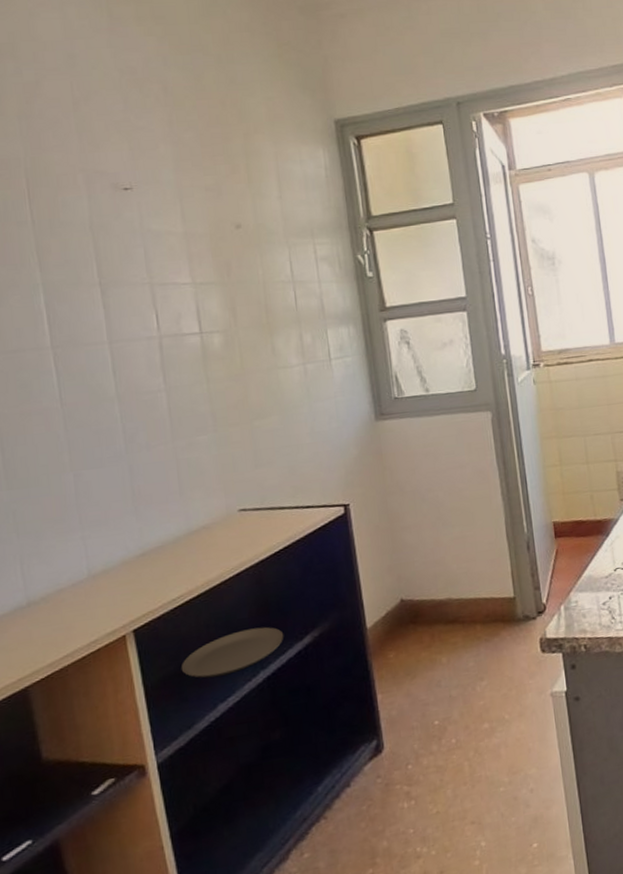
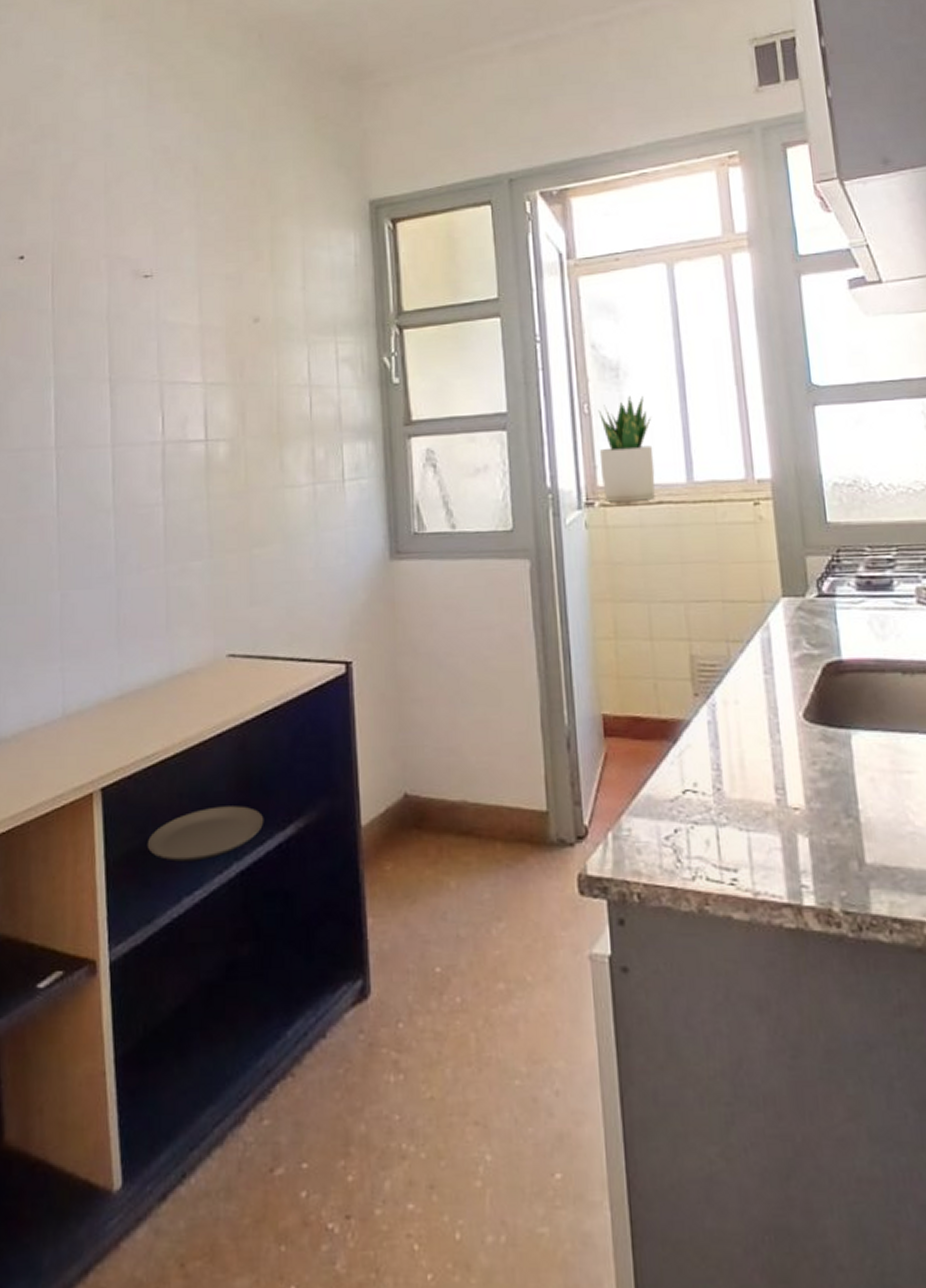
planter: none [539,279,586,363] -> present [598,396,655,503]

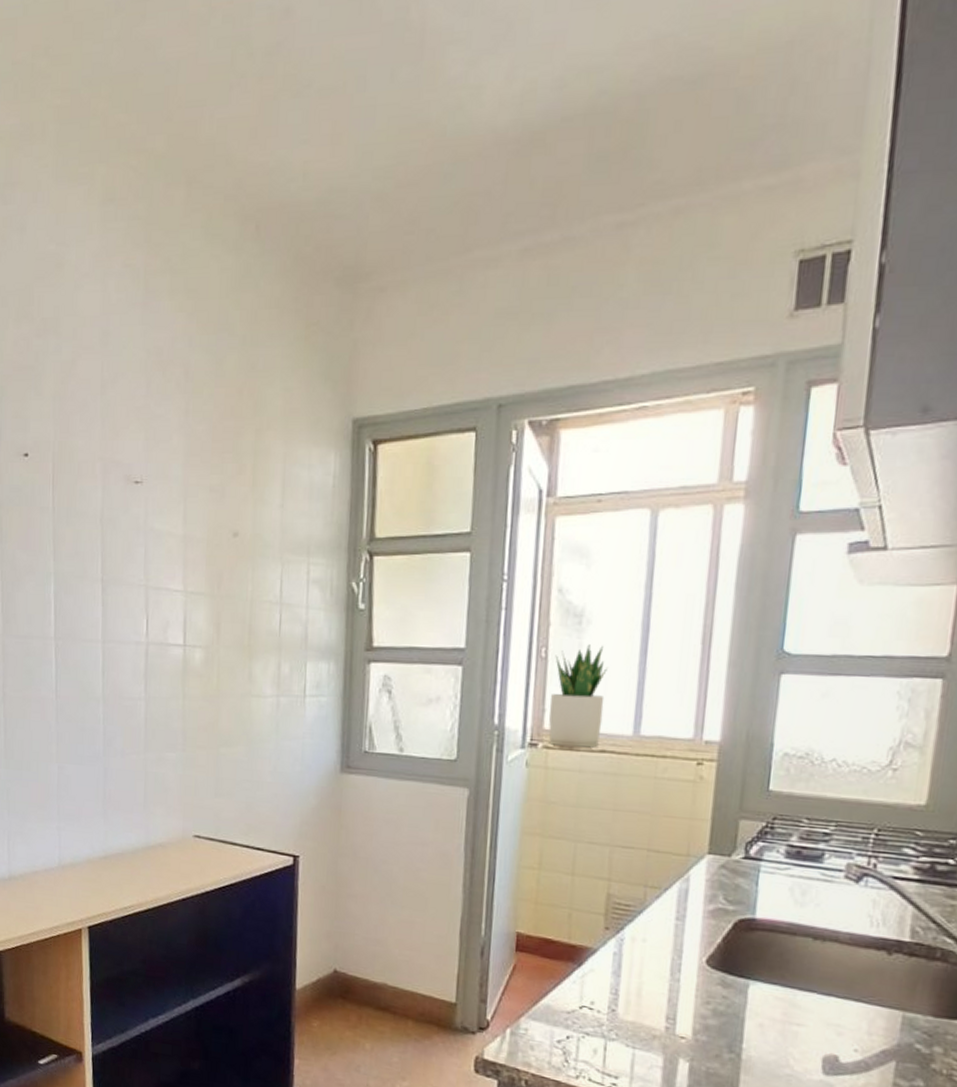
plate: present [147,806,264,862] -> none [122,955,217,994]

